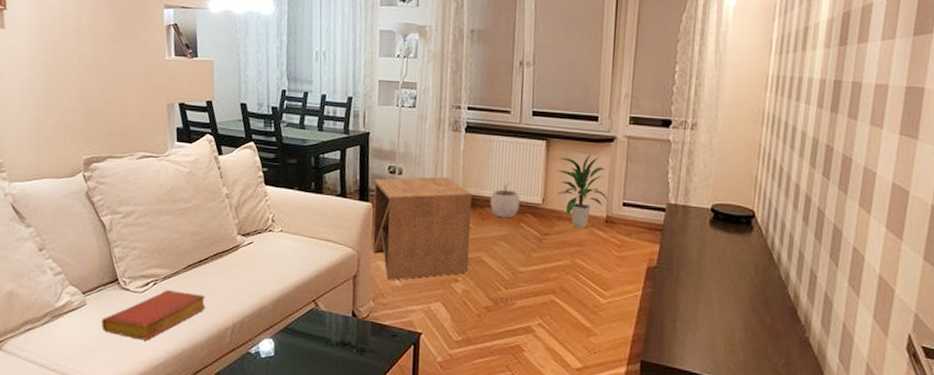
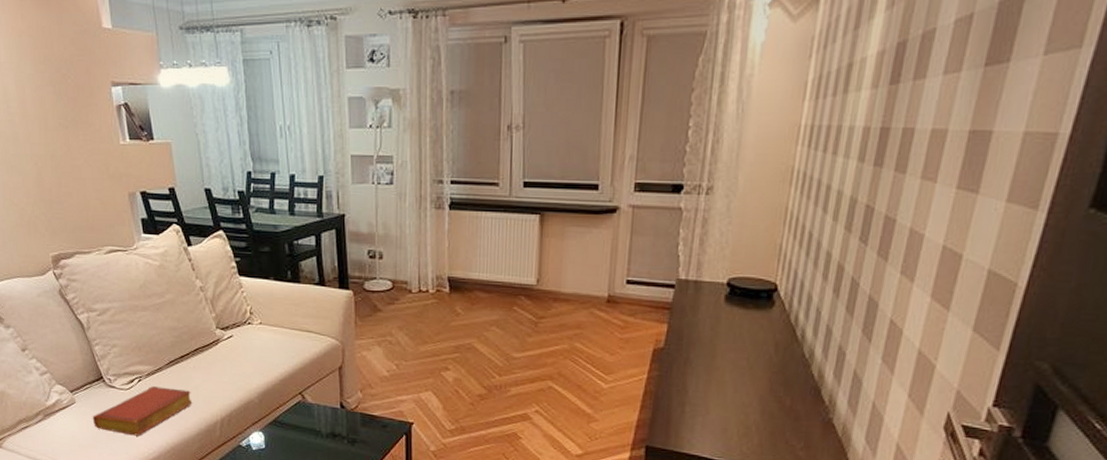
side table: present [372,176,472,281] -> none [354,259,460,371]
plant pot: present [490,182,521,219] -> none [479,262,513,302]
indoor plant: present [556,153,608,228] -> none [551,227,610,309]

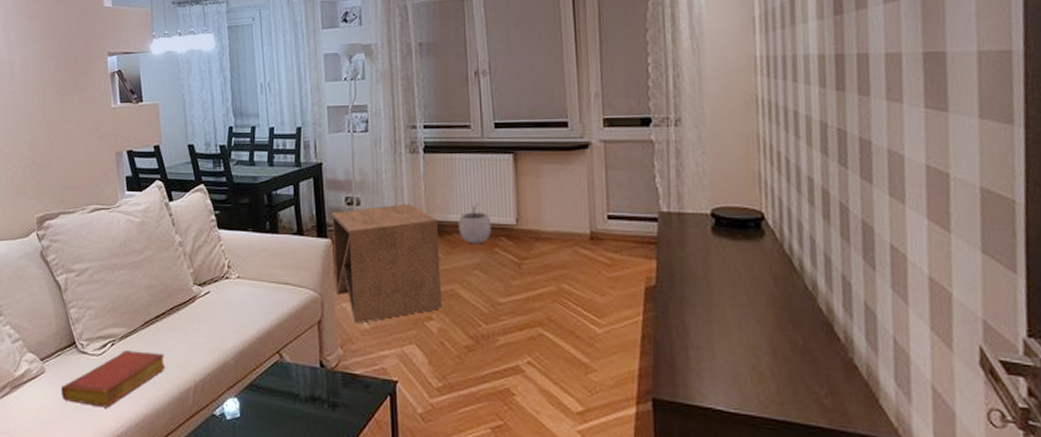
side table: none [354,259,460,371] -> present [332,203,443,324]
plant pot: none [479,262,513,302] -> present [458,203,492,244]

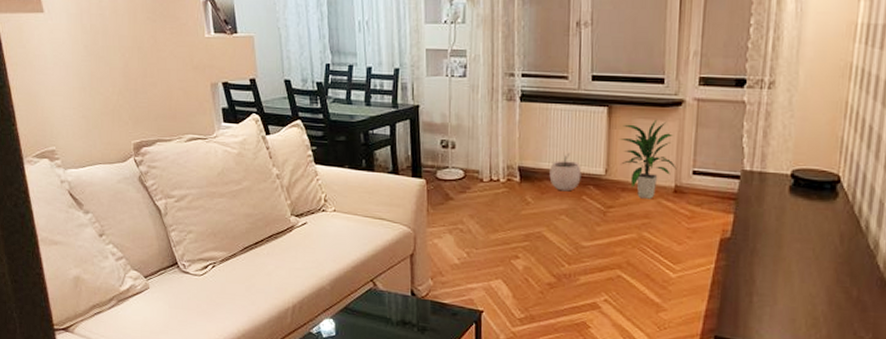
book: present [60,350,166,408] -> none [165,272,265,323]
side table: present [332,203,443,324] -> none [427,149,530,259]
indoor plant: none [527,163,590,248] -> present [619,119,677,199]

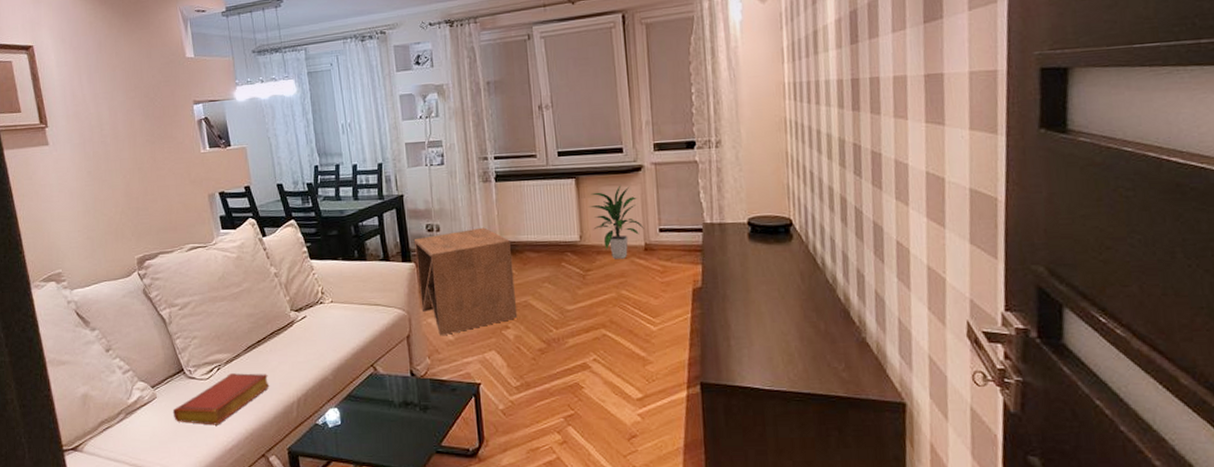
book: none [165,272,265,323] -> present [172,373,270,426]
side table: none [427,149,530,259] -> present [415,227,518,336]
plant pot: present [549,152,582,192] -> none [529,224,559,260]

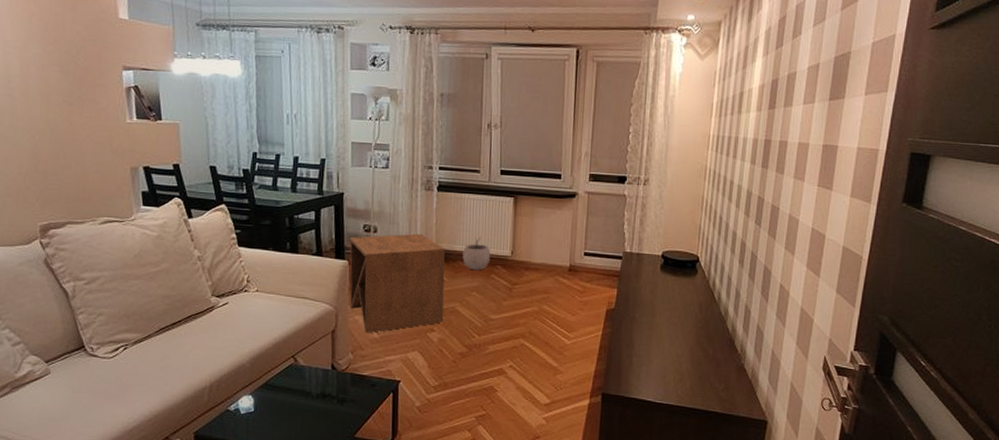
book: present [172,373,270,426] -> none [67,354,181,406]
plant pot: none [529,224,559,260] -> present [462,236,491,271]
indoor plant: present [589,185,644,259] -> none [523,208,571,277]

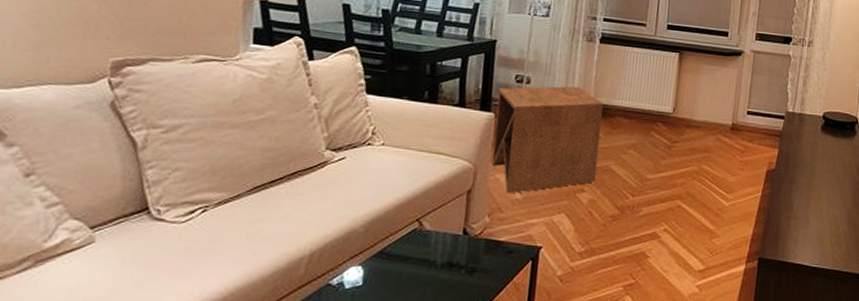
plant pot: present [462,236,491,271] -> none [621,91,652,128]

